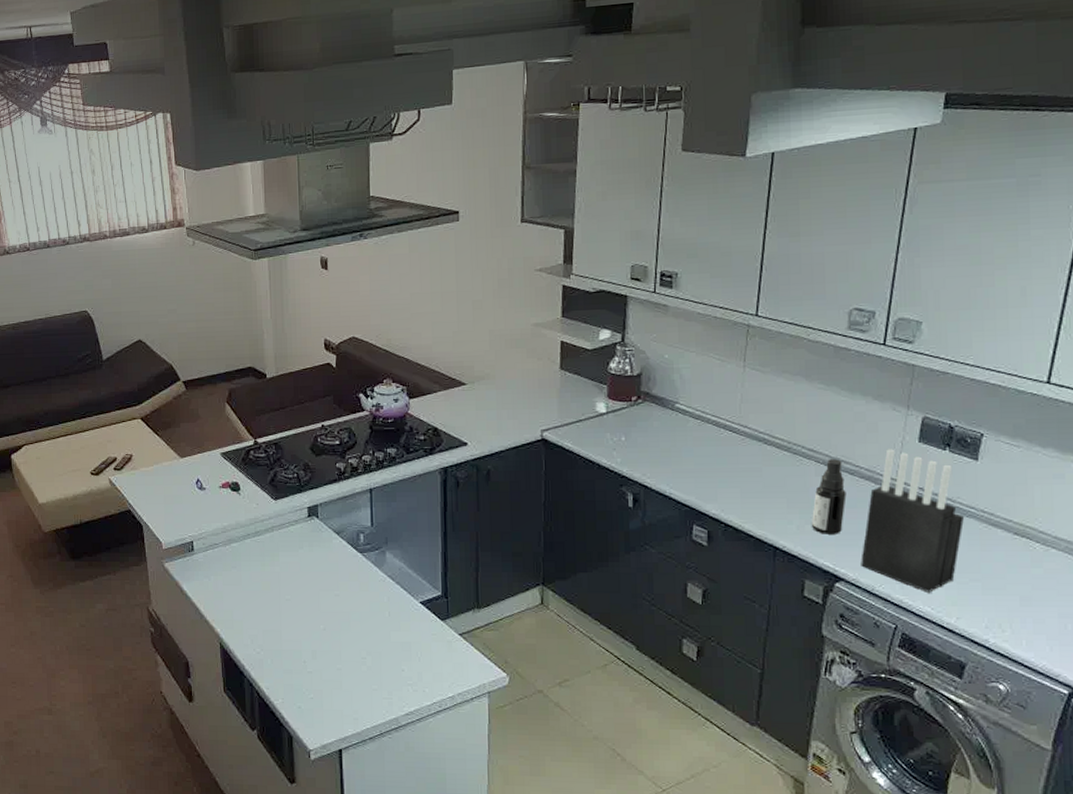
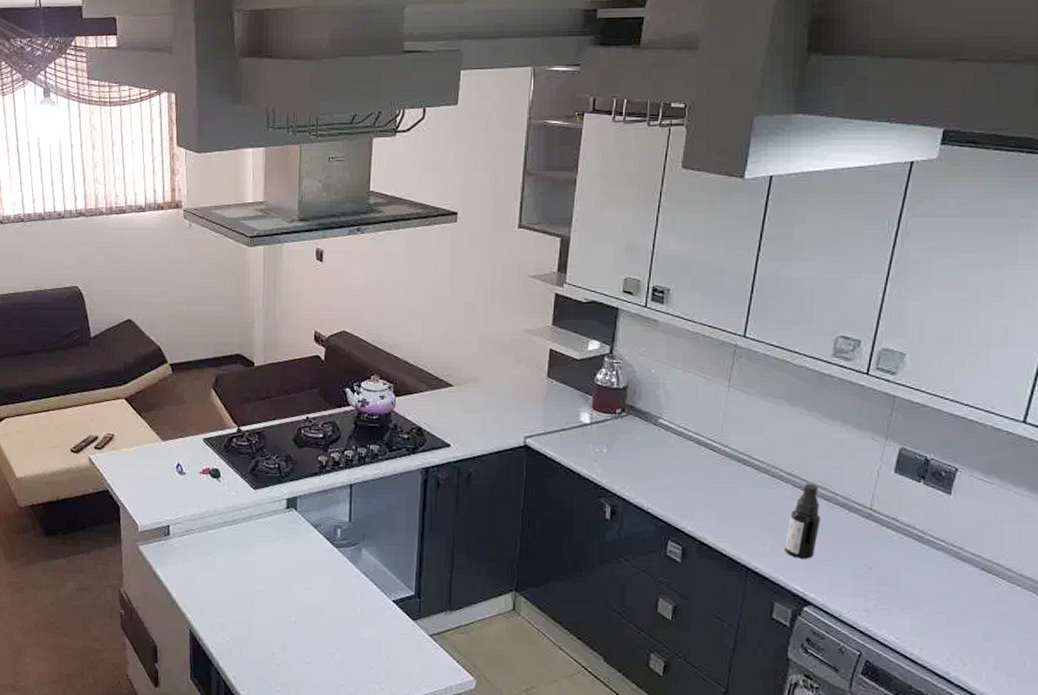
knife block: present [861,449,965,593] -> none [830,477,935,622]

